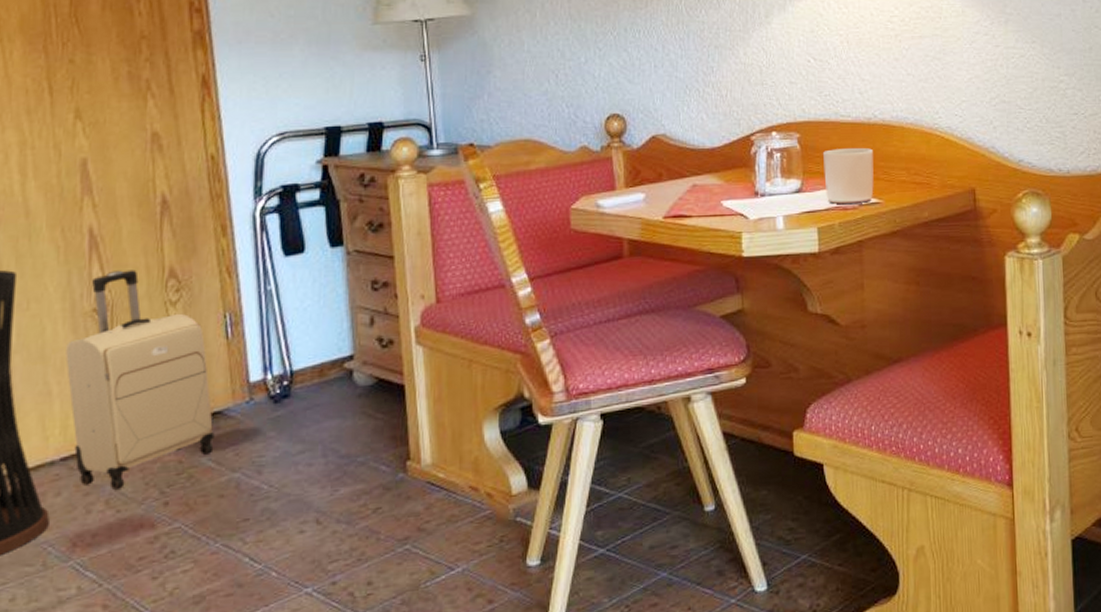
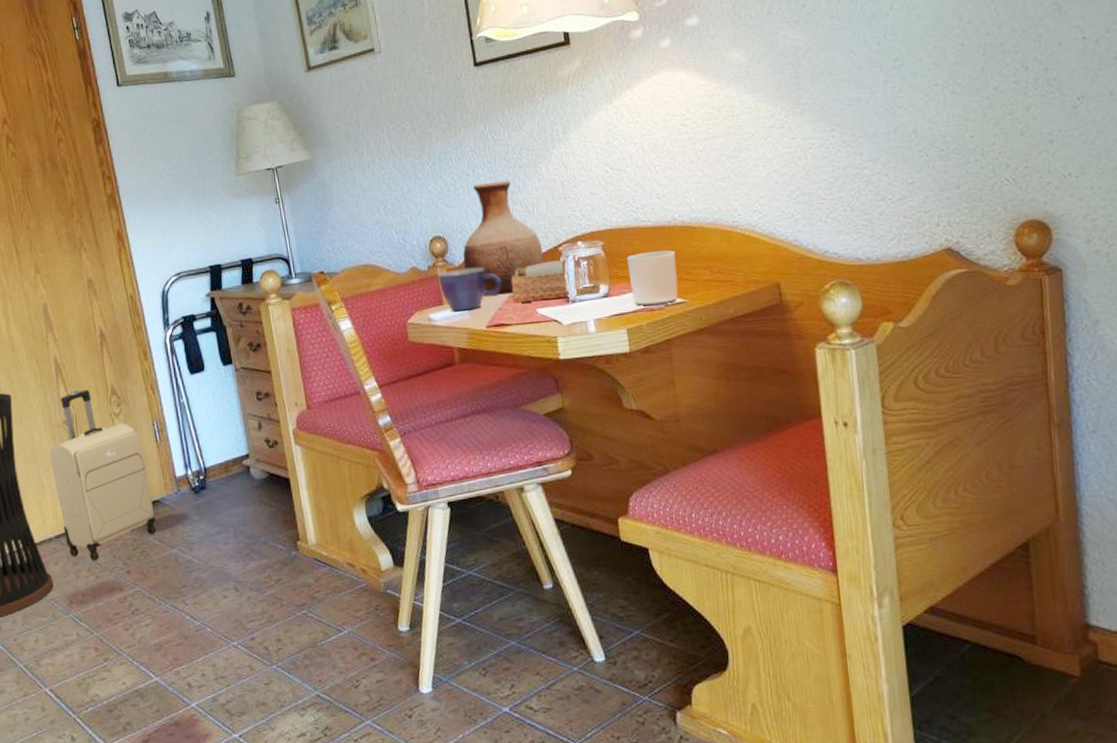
cup: none [612,151,685,199] -> present [438,267,502,312]
vase: none [644,60,734,182] -> present [463,180,544,294]
napkin holder: none [695,150,793,194] -> present [511,260,601,303]

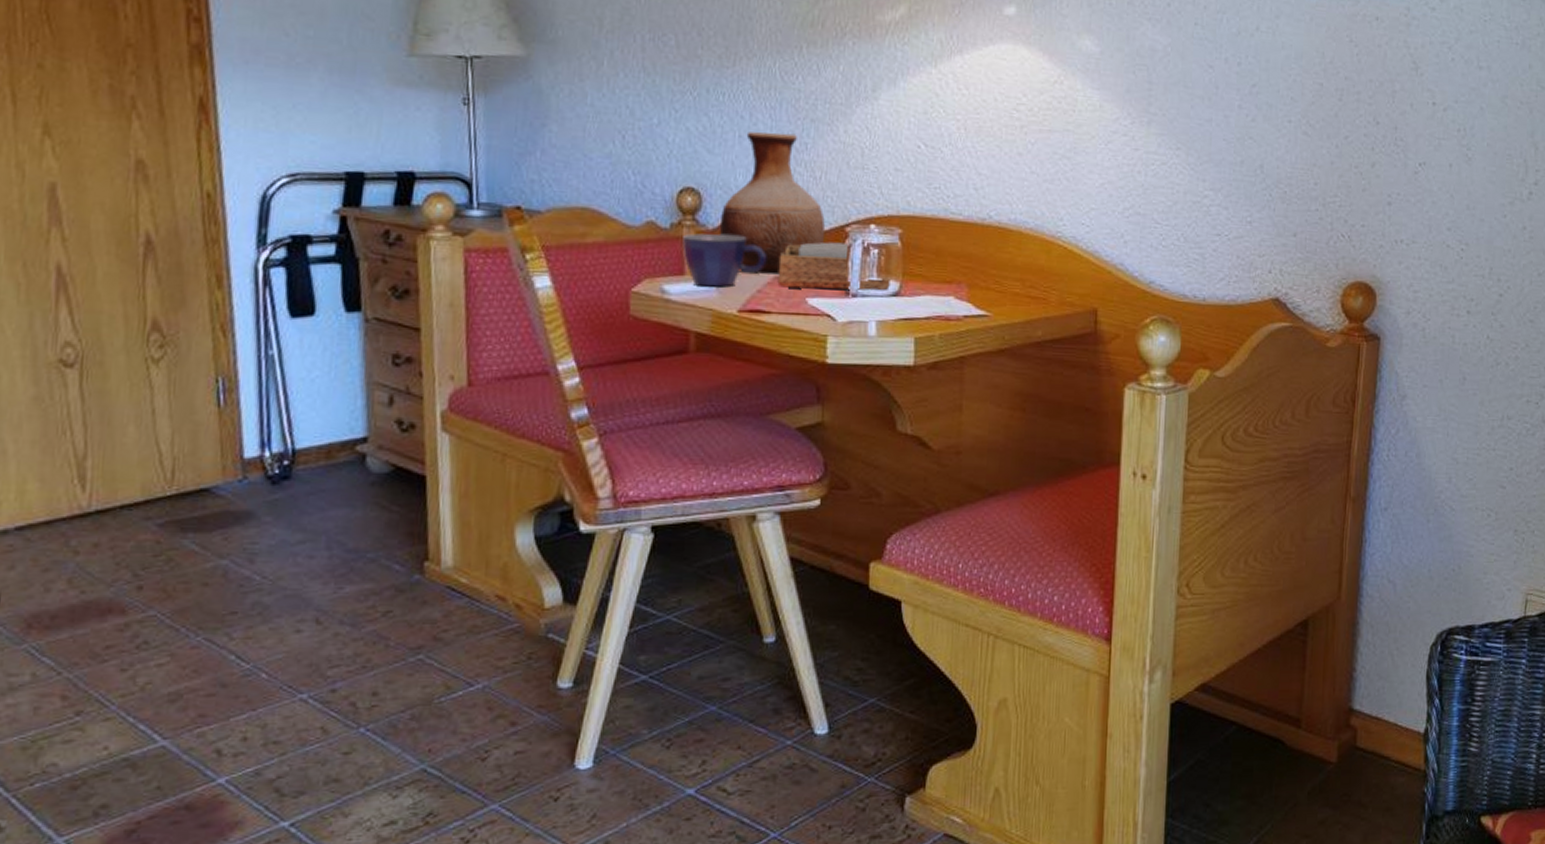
suitcase: present [49,389,157,560] -> none [24,317,200,567]
mug: present [626,250,679,306] -> none [926,250,986,314]

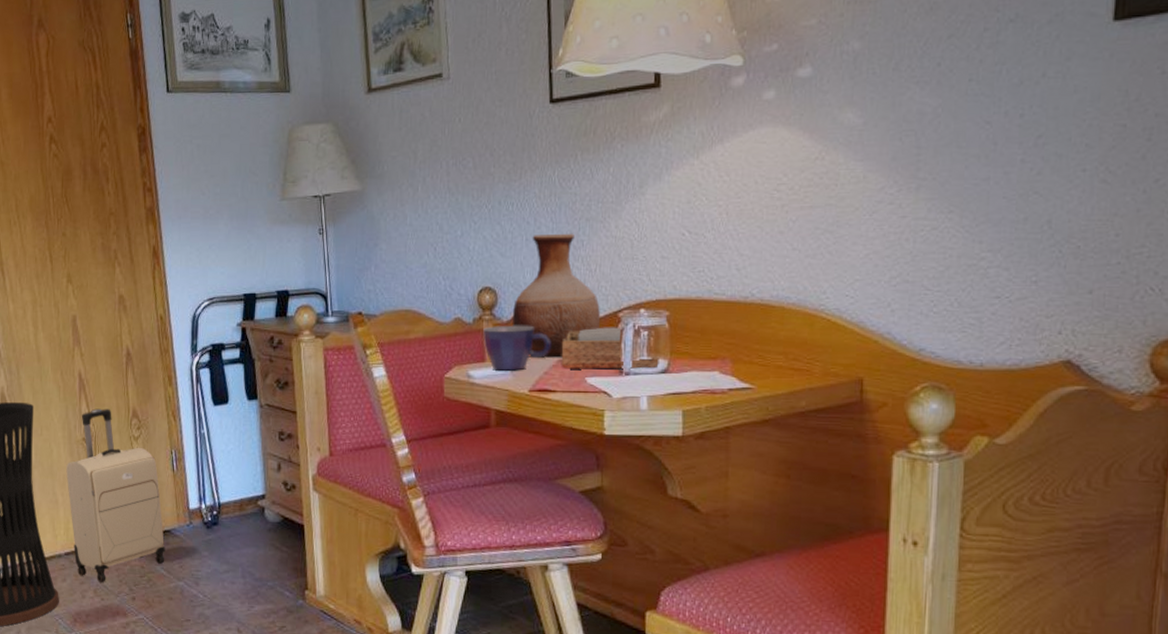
suitcase: none [24,317,200,567] -> present [66,408,165,582]

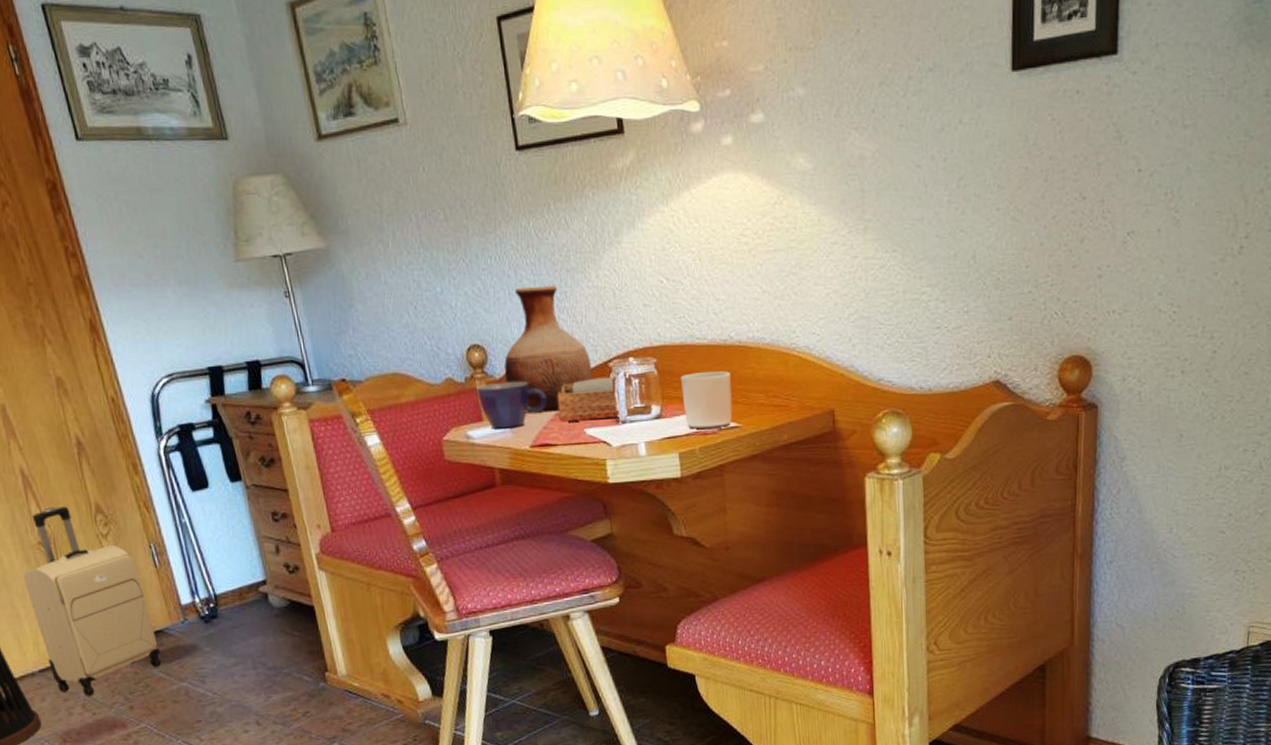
mug: none [692,329,749,387] -> present [680,371,733,429]

